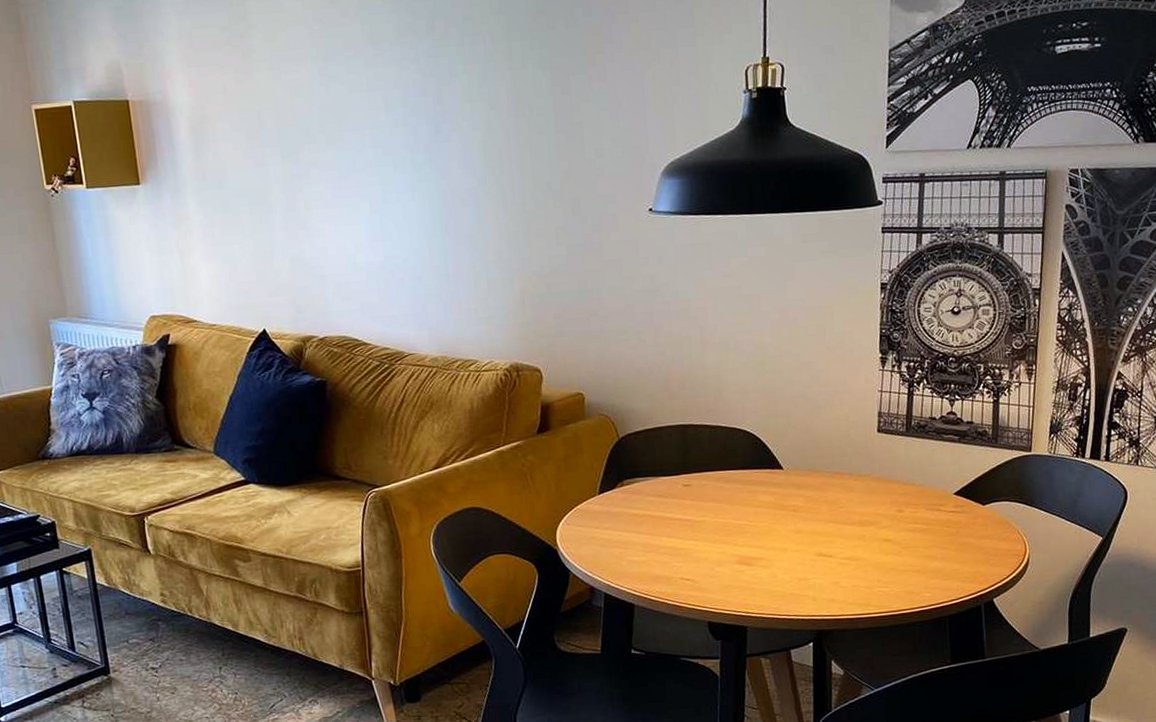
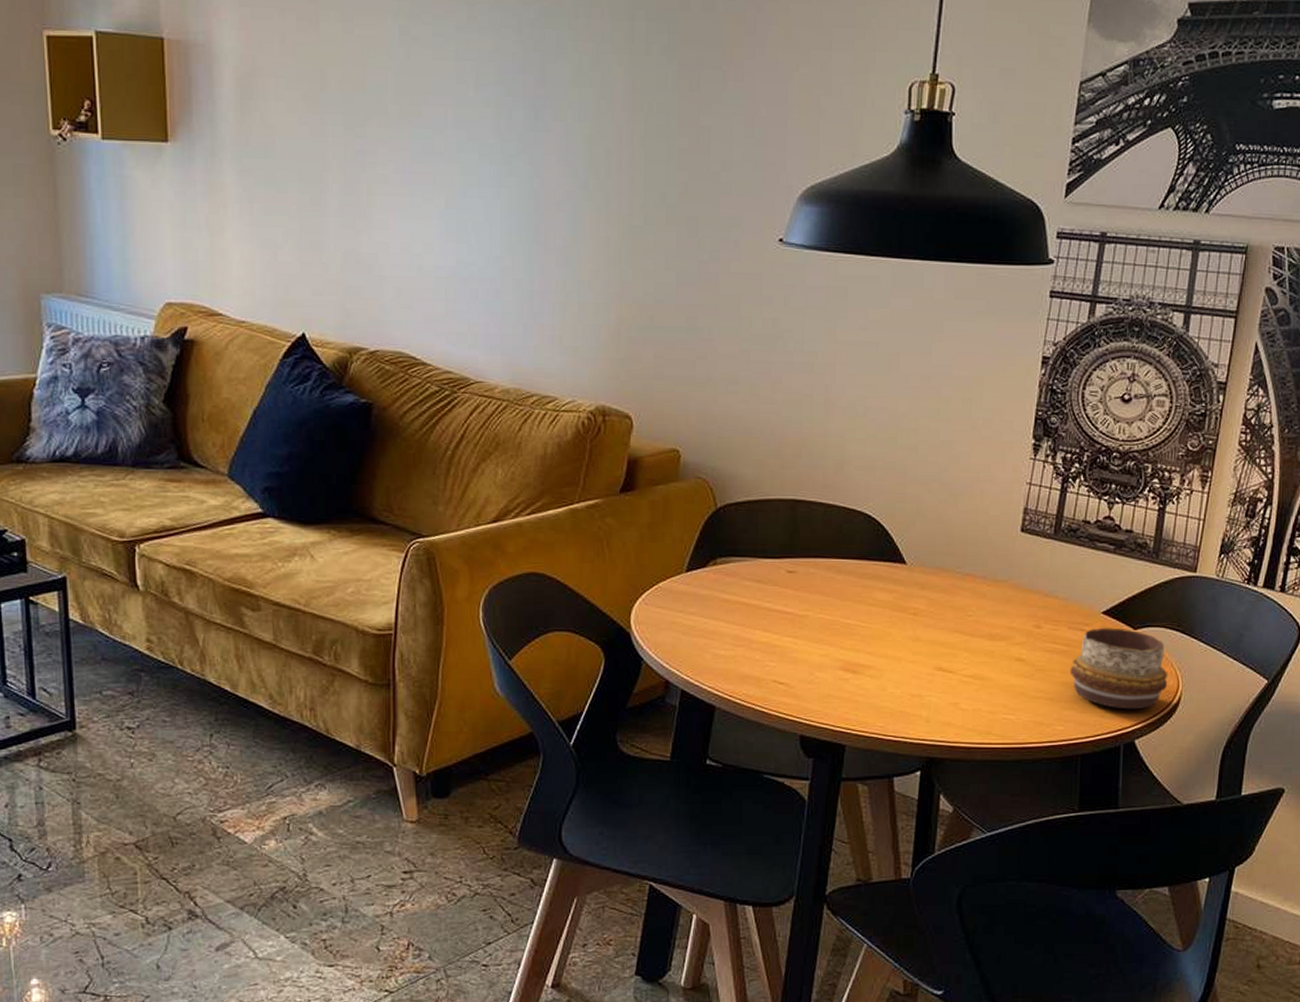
decorative bowl: none [931,505,1017,574] -> present [1069,627,1168,710]

